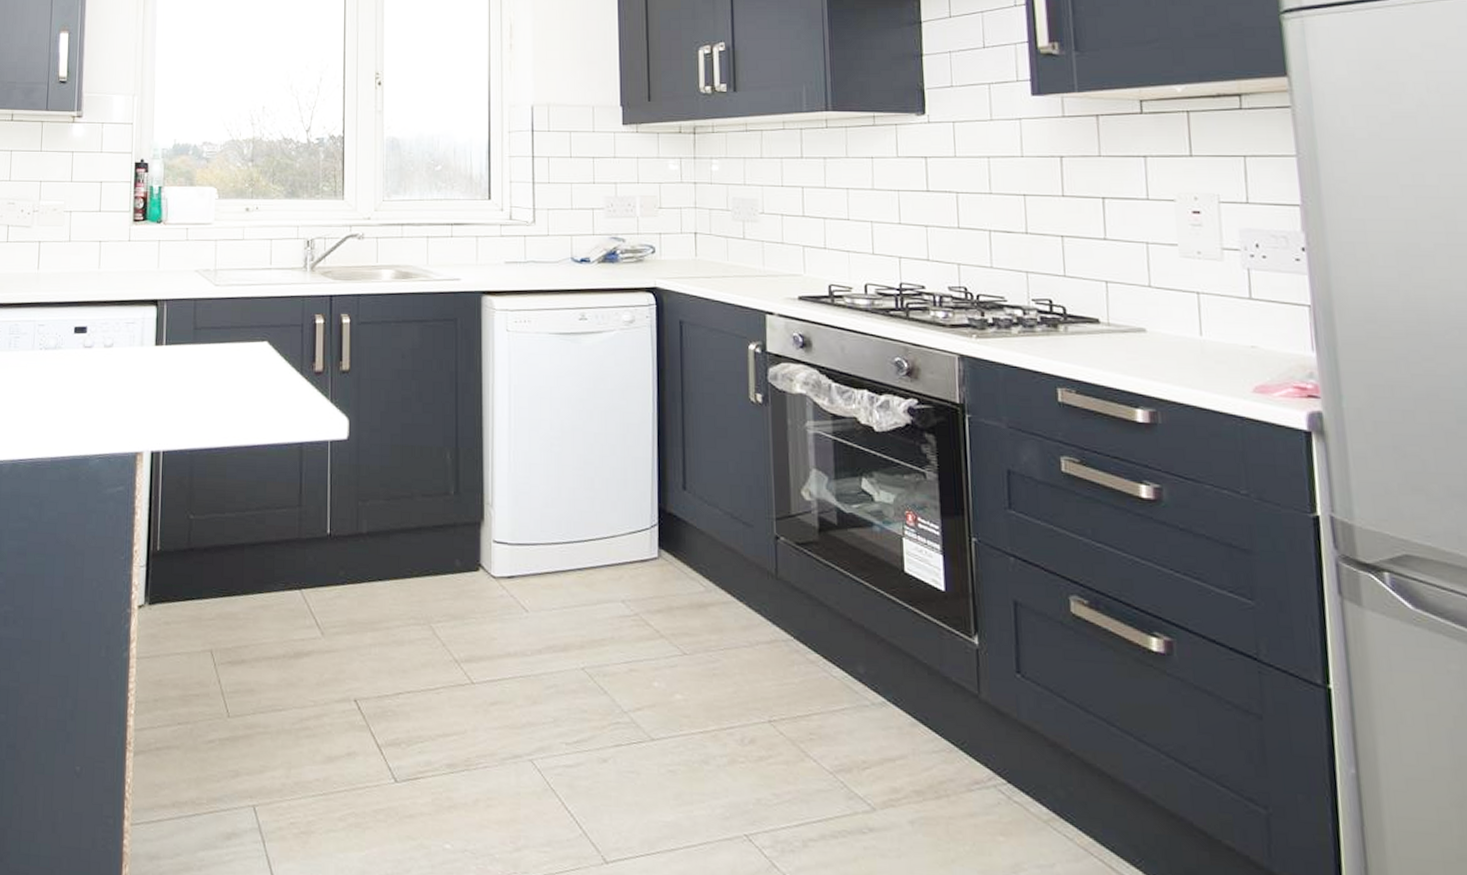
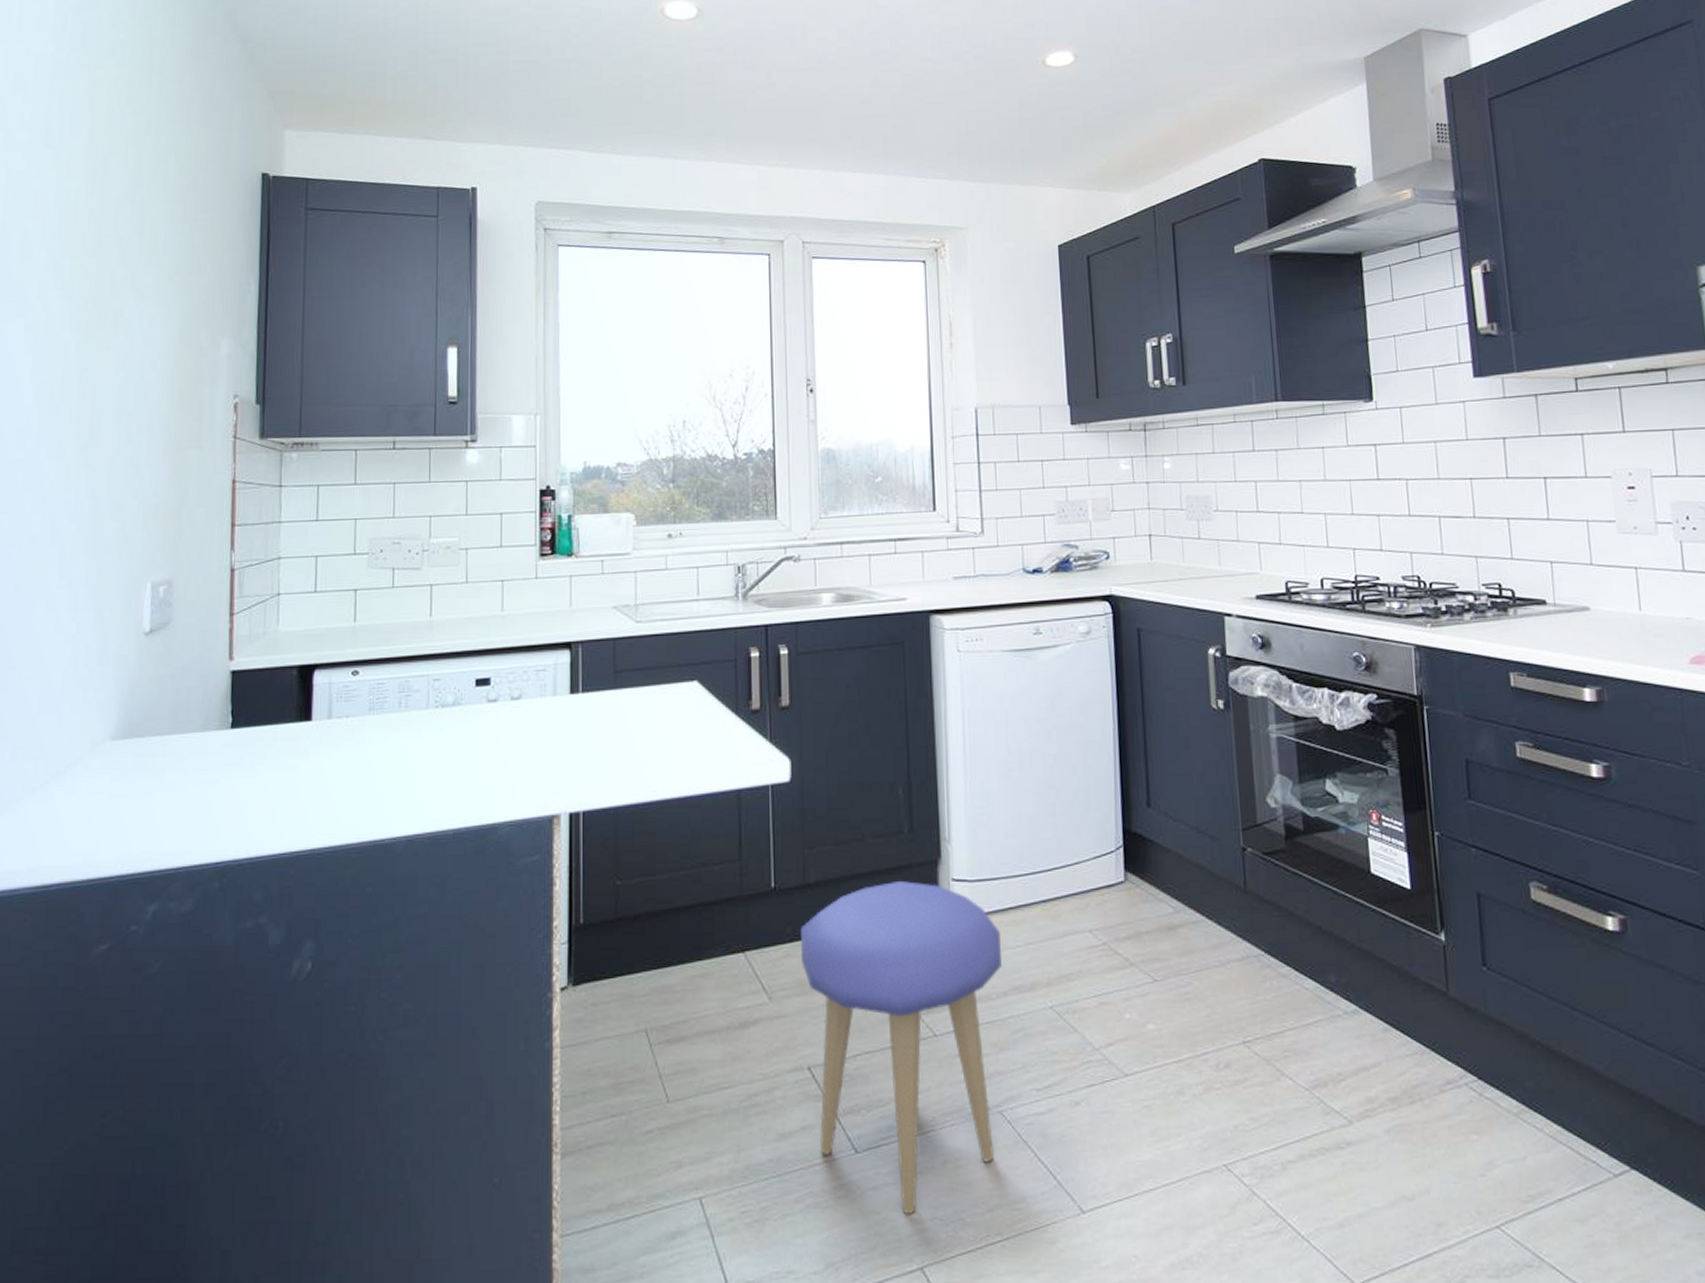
stool: none [352,538,537,844] -> present [801,881,1002,1214]

